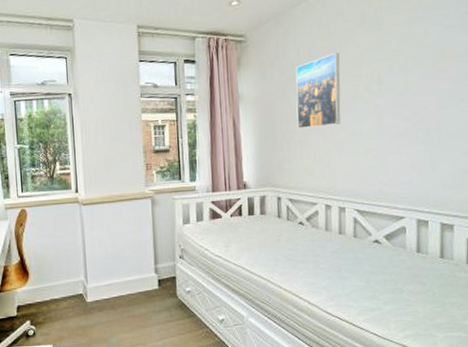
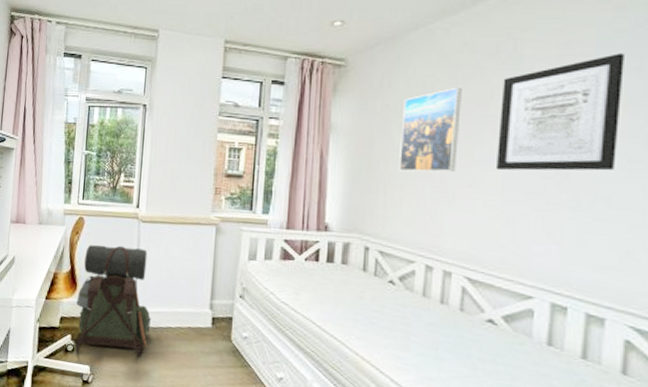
backpack: none [30,230,105,334] -> present [74,244,152,357]
wall art: none [369,14,453,119] -> present [495,53,624,171]

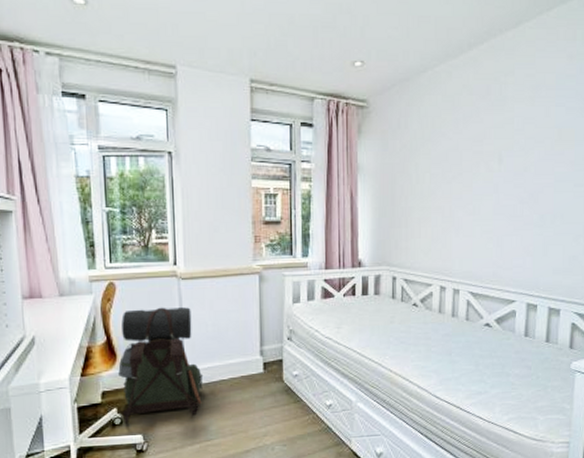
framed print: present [399,87,462,173] -> none [417,126,463,206]
wall art: present [495,53,624,171] -> none [488,96,573,199]

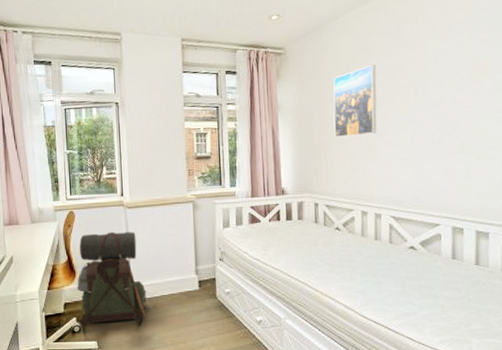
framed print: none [417,126,463,206] -> present [333,64,377,138]

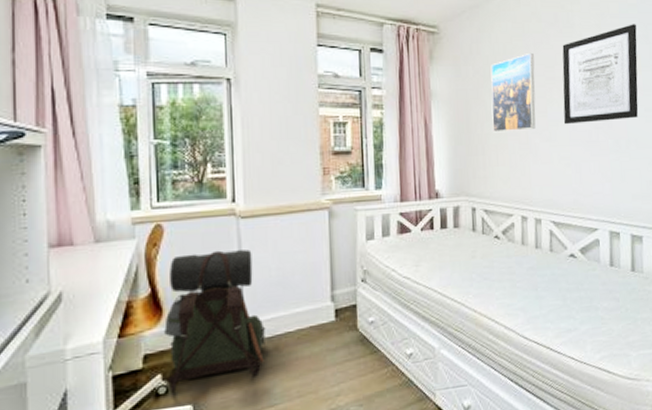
wall art: none [405,28,488,129] -> present [562,24,639,125]

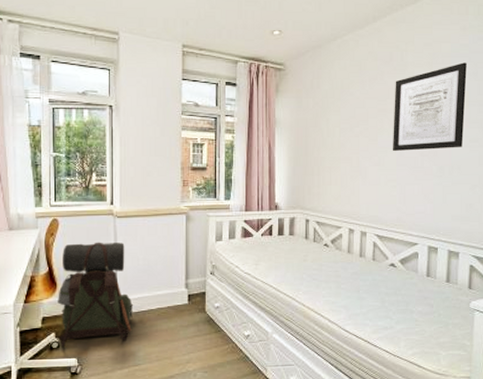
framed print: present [490,52,536,133] -> none [328,87,368,157]

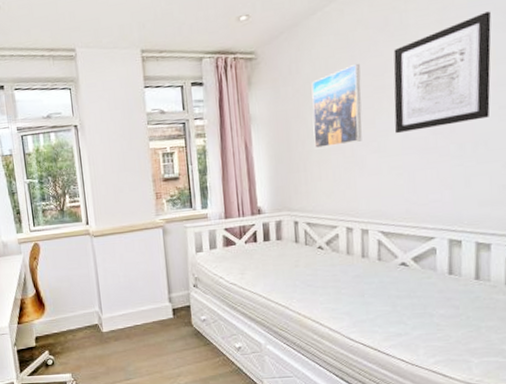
backpack: present [58,242,134,346] -> none [46,261,120,363]
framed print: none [328,87,368,157] -> present [311,63,362,149]

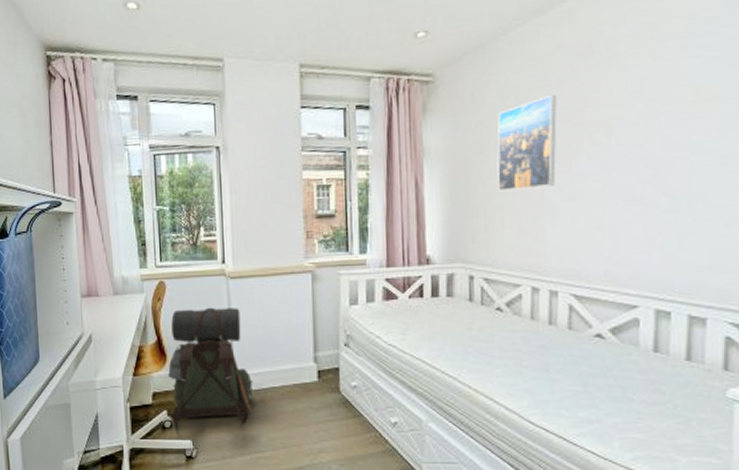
backpack: none [46,261,120,363] -> present [168,307,253,426]
wall art: present [393,11,491,134] -> none [594,43,715,180]

